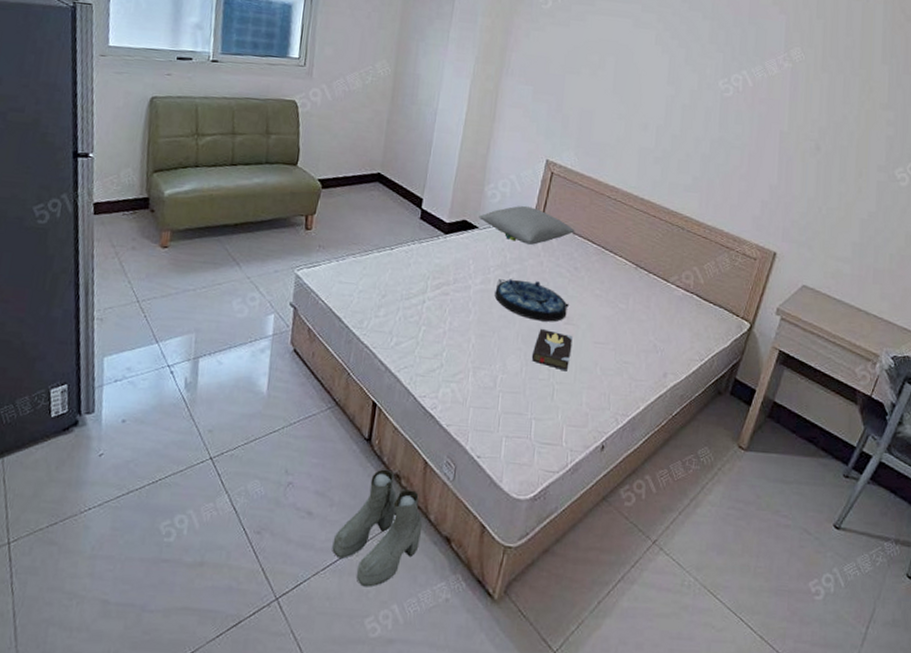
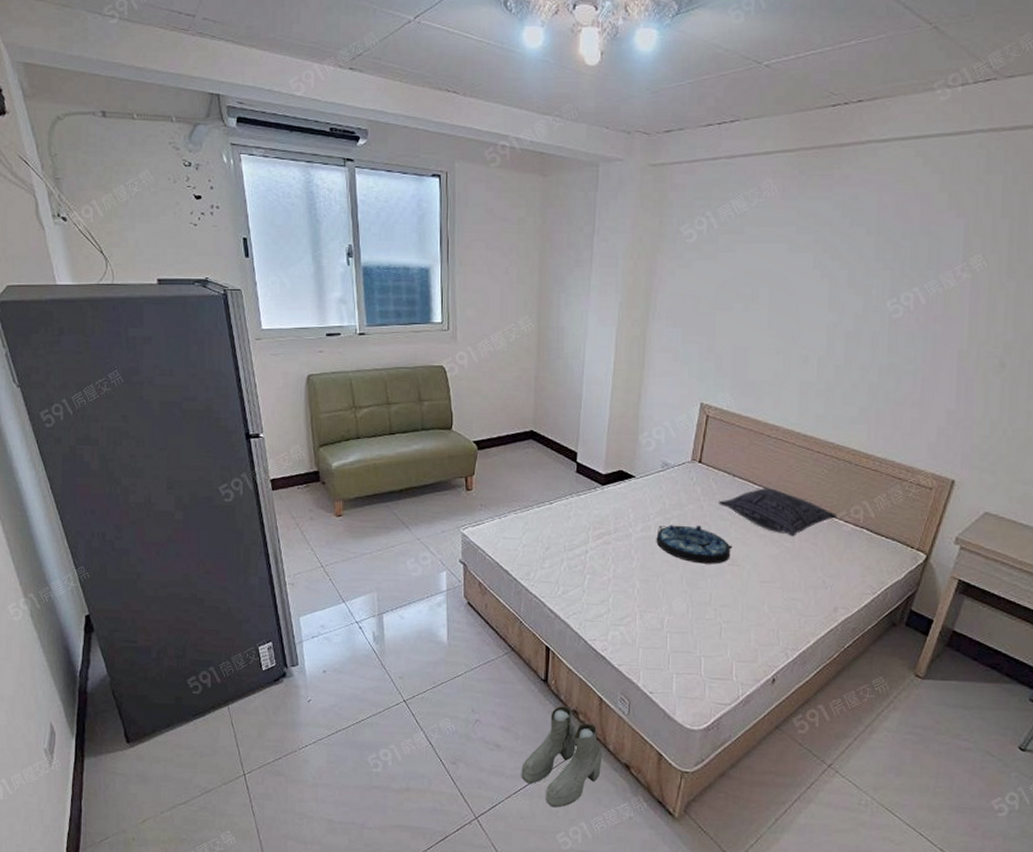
pillow: present [478,206,575,245] -> none [634,452,735,490]
hardback book: present [531,329,573,372] -> none [697,572,738,611]
pillow: none [558,247,669,298] -> present [719,488,837,537]

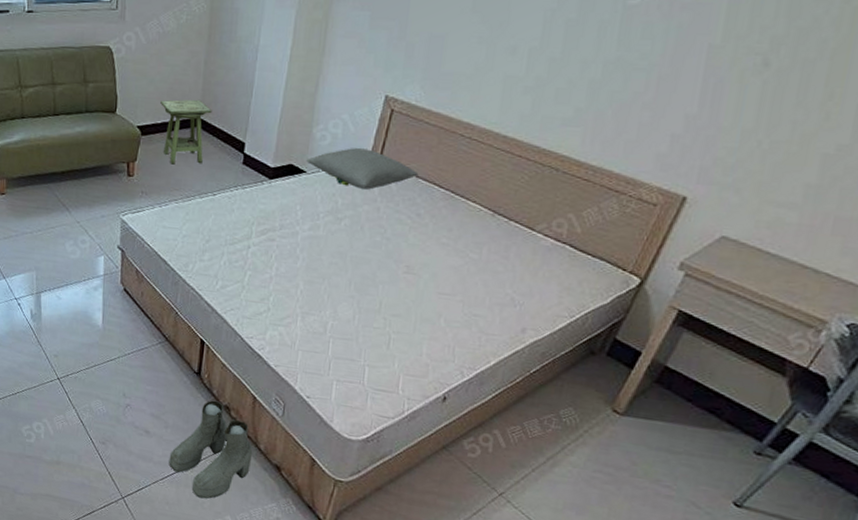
side table: none [495,413,545,477] -> present [160,99,212,165]
pillow: none [634,452,735,490] -> present [306,148,419,190]
serving tray: present [656,525,732,564] -> none [324,225,409,271]
pillow: present [719,488,837,537] -> none [398,192,535,248]

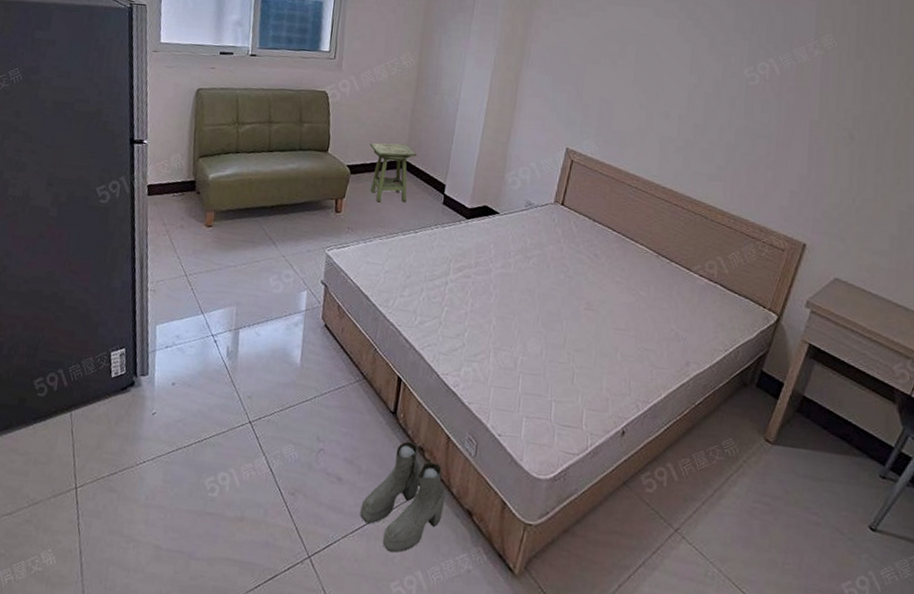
pillow: present [306,148,419,190] -> none [499,193,595,231]

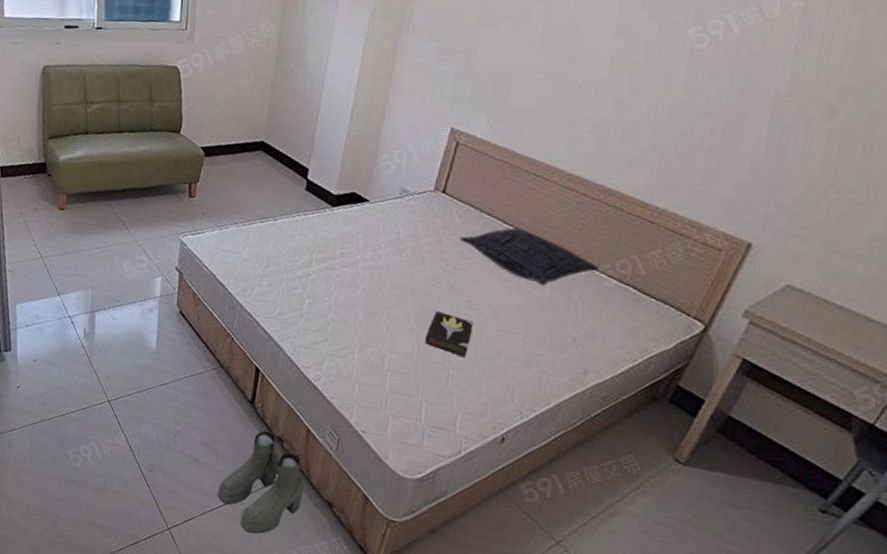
side table: present [370,142,417,203] -> none [225,122,277,188]
hardback book: none [551,314,593,356] -> present [424,311,474,358]
pillow: none [578,235,692,286] -> present [460,228,599,286]

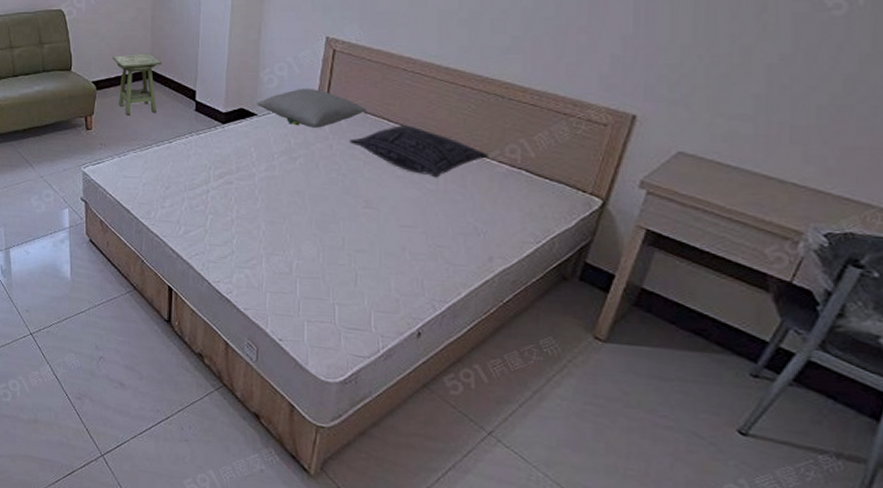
boots: present [217,430,305,534] -> none [146,348,230,453]
side table: none [225,122,277,188] -> present [113,53,162,116]
pillow: none [369,178,483,222] -> present [256,89,367,128]
hardback book: present [424,311,474,358] -> none [328,214,374,257]

